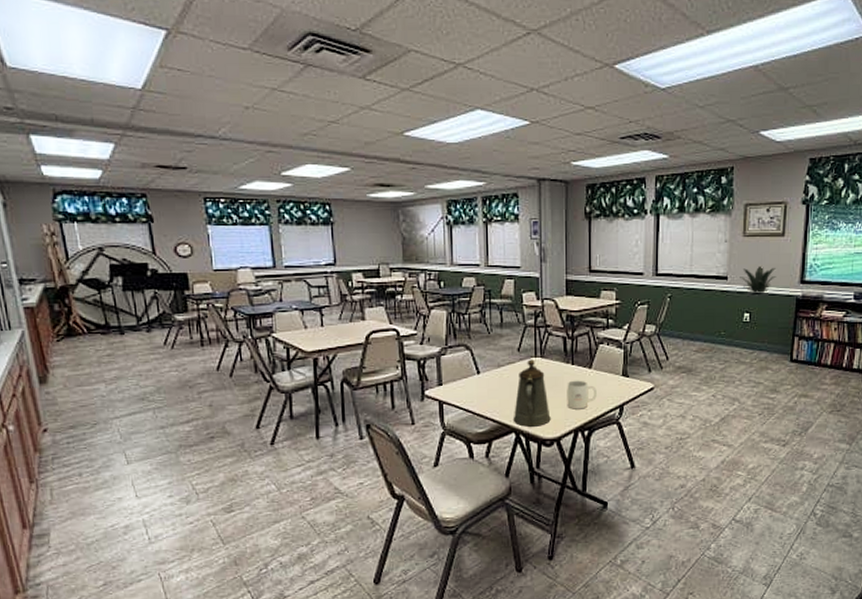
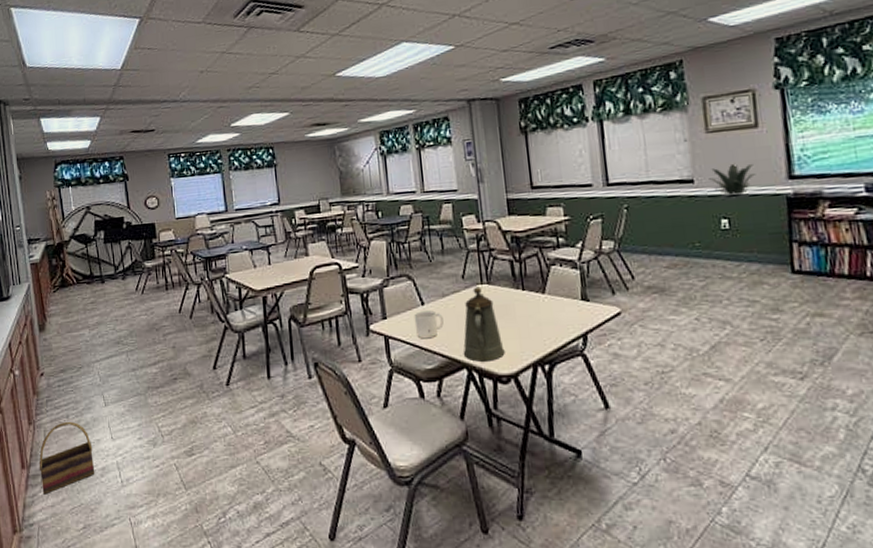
woven basket: none [44,479,117,554] -> present [38,421,95,495]
mug: none [469,379,497,405] -> present [414,310,444,339]
mug: present [567,380,597,409] -> none [519,307,555,341]

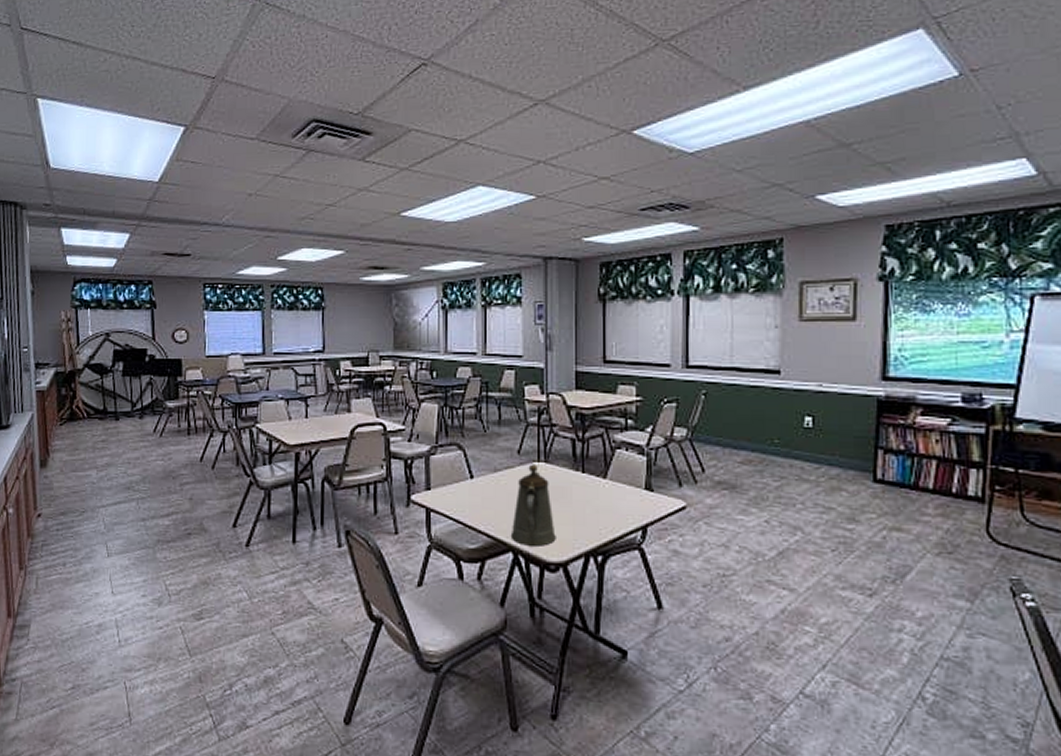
woven basket: present [38,421,95,495] -> none [27,569,90,648]
mug: present [414,310,444,339] -> none [461,485,492,516]
plant: present [709,163,756,197] -> none [797,357,848,393]

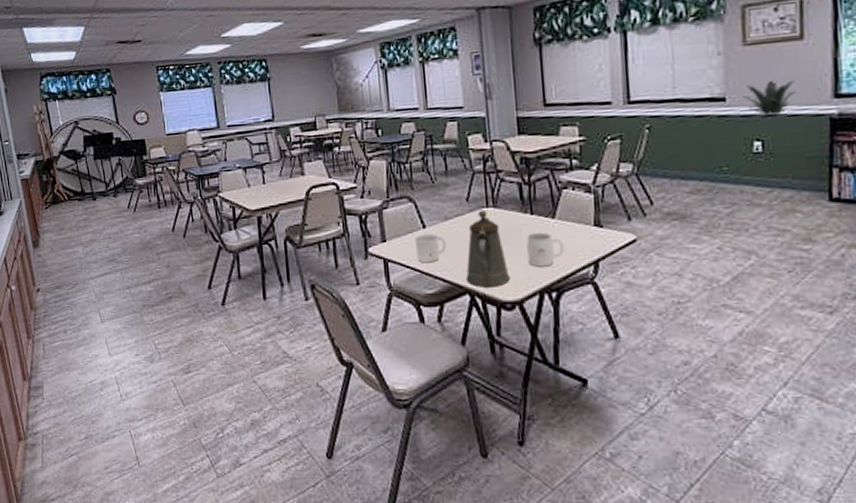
mug: none [461,485,492,516] -> present [414,234,446,263]
mug: none [576,491,613,529] -> present [526,232,564,267]
plant: none [797,357,848,393] -> present [743,80,797,117]

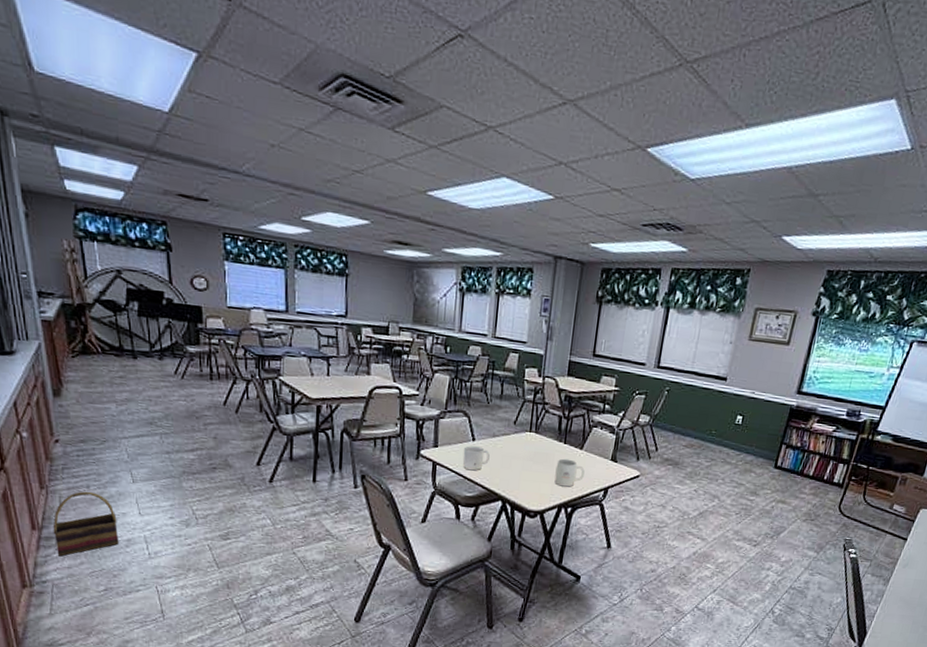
woven basket: none [39,336,95,406] -> present [52,491,119,557]
coffee pot: present [465,210,510,287] -> none [501,433,538,498]
plant: present [743,80,797,117] -> none [739,371,775,399]

